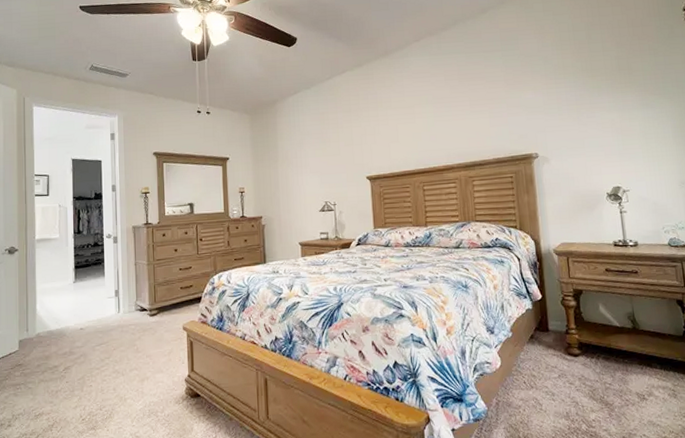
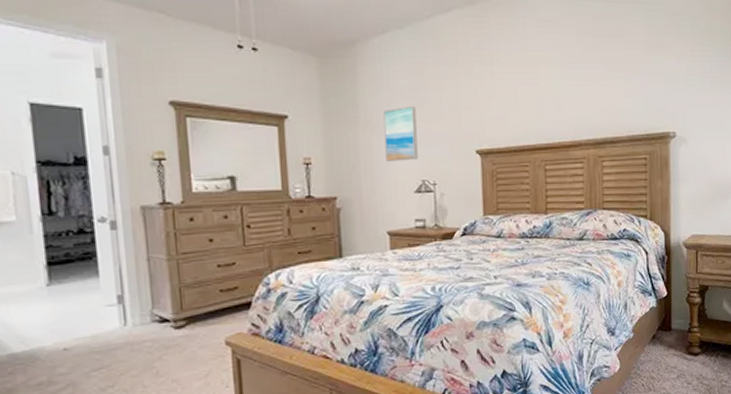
wall art: none [296,145,322,188] -> present [383,105,418,161]

